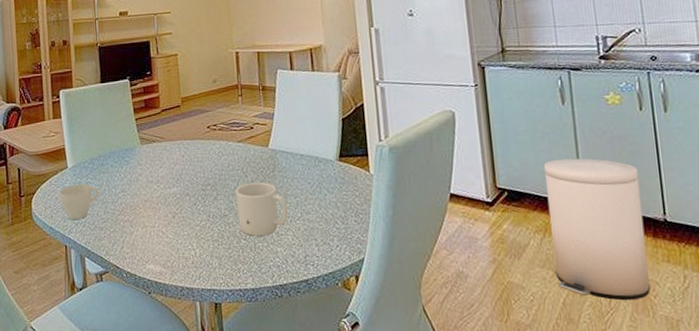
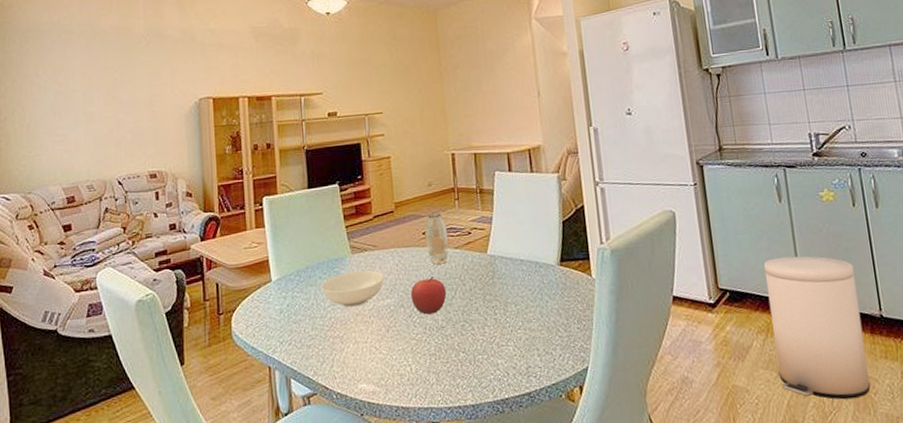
cup: present [59,183,99,220] -> none [262,298,306,339]
bowl: none [112,160,171,194] -> present [320,270,385,307]
fruit: none [195,167,230,203] -> present [410,275,447,315]
vase: none [209,108,232,157] -> present [425,213,449,265]
mug: present [235,182,288,236] -> none [452,290,509,349]

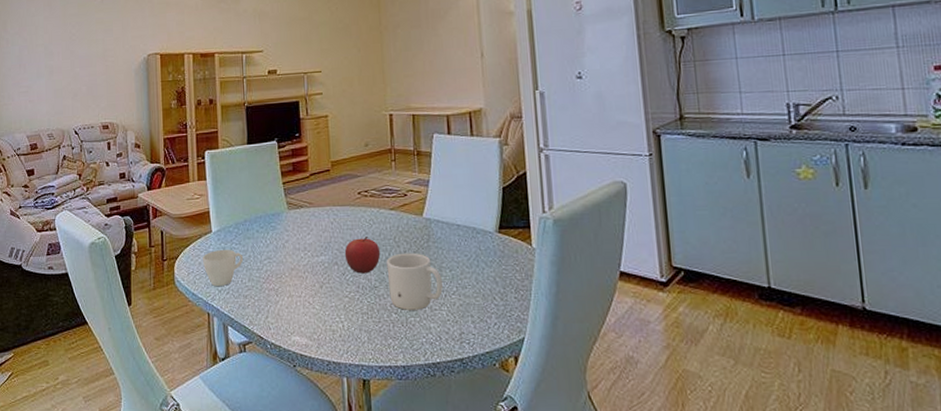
cup: none [262,298,306,339] -> present [203,249,244,287]
bowl: present [320,270,385,307] -> none [257,226,319,261]
vase: present [425,213,449,265] -> none [360,174,384,225]
mug: none [452,290,509,349] -> present [386,252,443,310]
pedal bin: present [763,255,871,399] -> none [725,237,847,395]

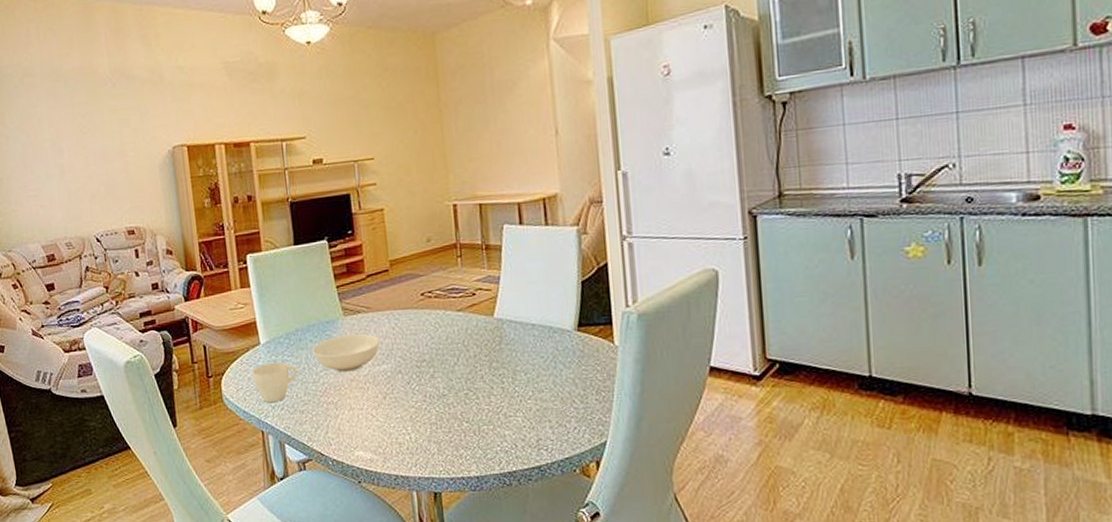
bowl: none [257,226,319,261] -> present [312,333,380,372]
fruit: present [344,235,381,274] -> none [408,340,449,382]
mug: present [386,252,443,310] -> none [455,356,518,418]

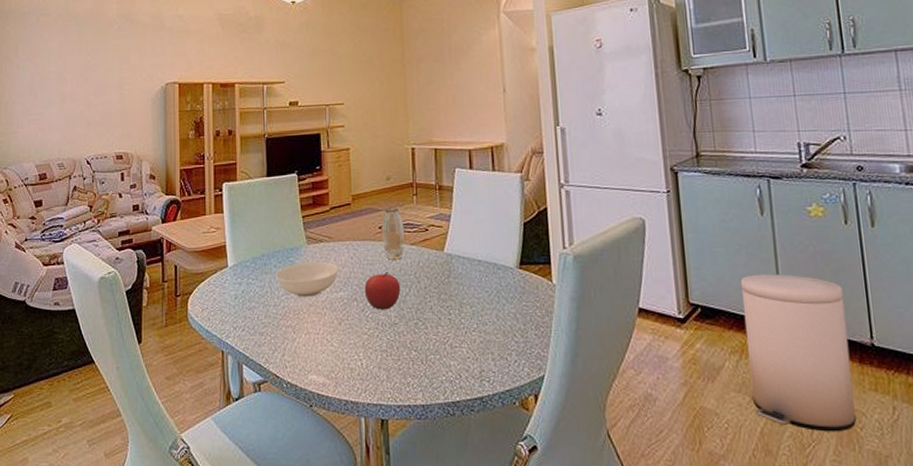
cup: present [252,361,298,403] -> none [218,284,261,324]
fruit: none [408,340,449,382] -> present [364,271,401,310]
vase: none [424,272,450,329] -> present [381,208,405,260]
pedal bin: none [824,322,948,485] -> present [740,274,857,431]

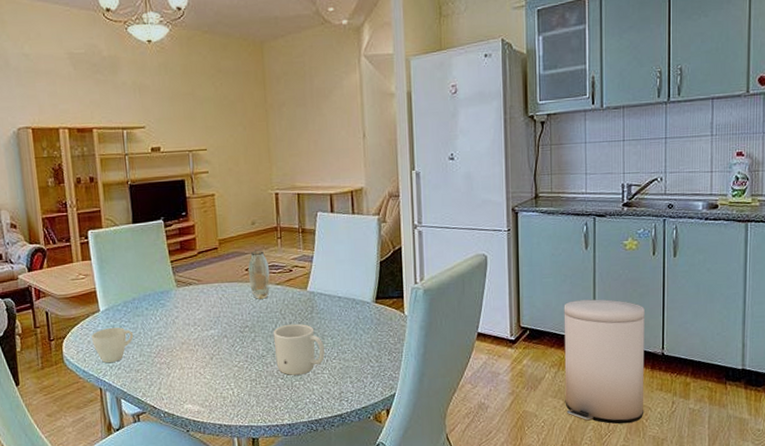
cup: none [218,284,261,324] -> present [92,327,134,364]
bowl: present [275,261,339,297] -> none [147,303,209,336]
fruit: present [364,271,401,310] -> none [233,309,268,345]
mug: none [406,288,463,347] -> present [273,323,325,375]

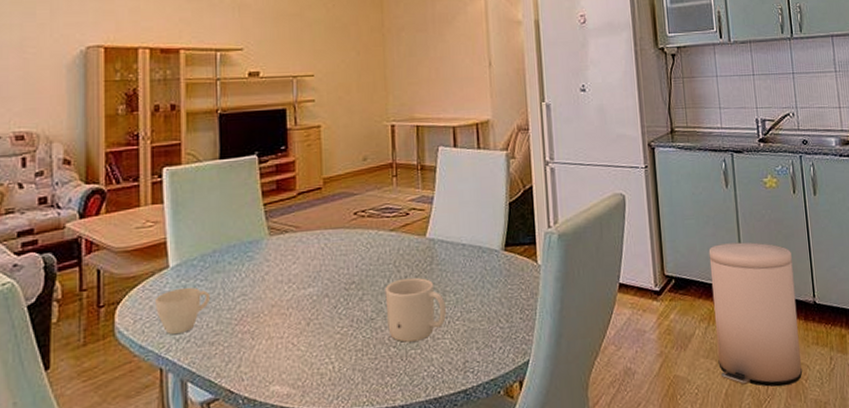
vase: present [248,251,271,299] -> none [357,191,383,249]

